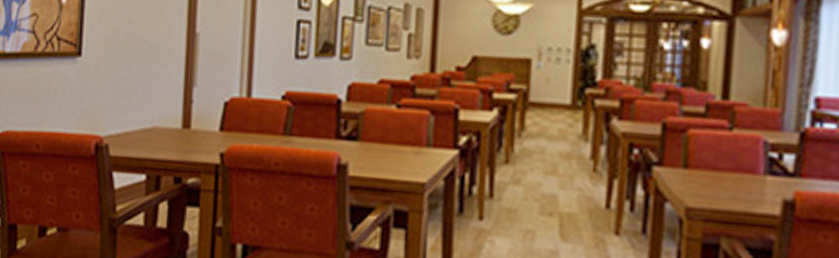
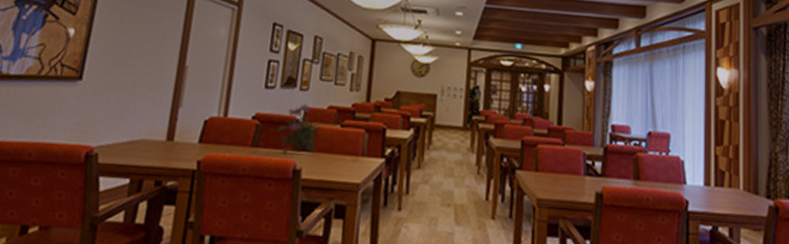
flower bouquet: none [315,78,373,145] -> present [277,104,323,155]

